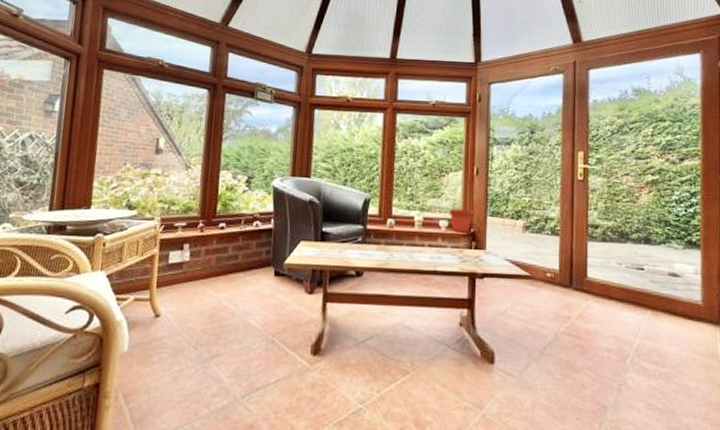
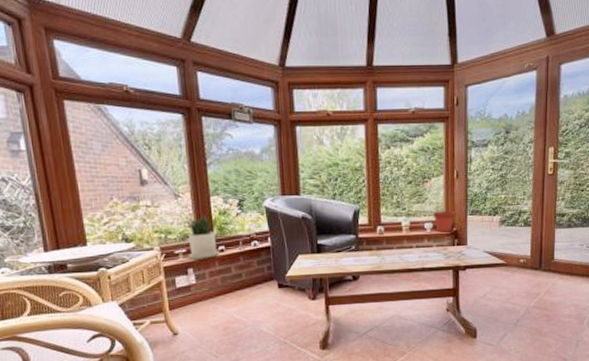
planter: none [187,189,220,236] -> present [186,215,220,260]

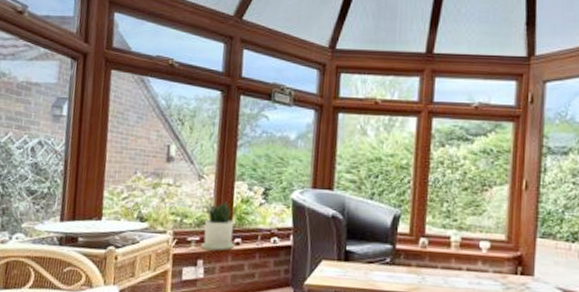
flowerpot: present [433,210,455,233] -> none [491,227,520,256]

